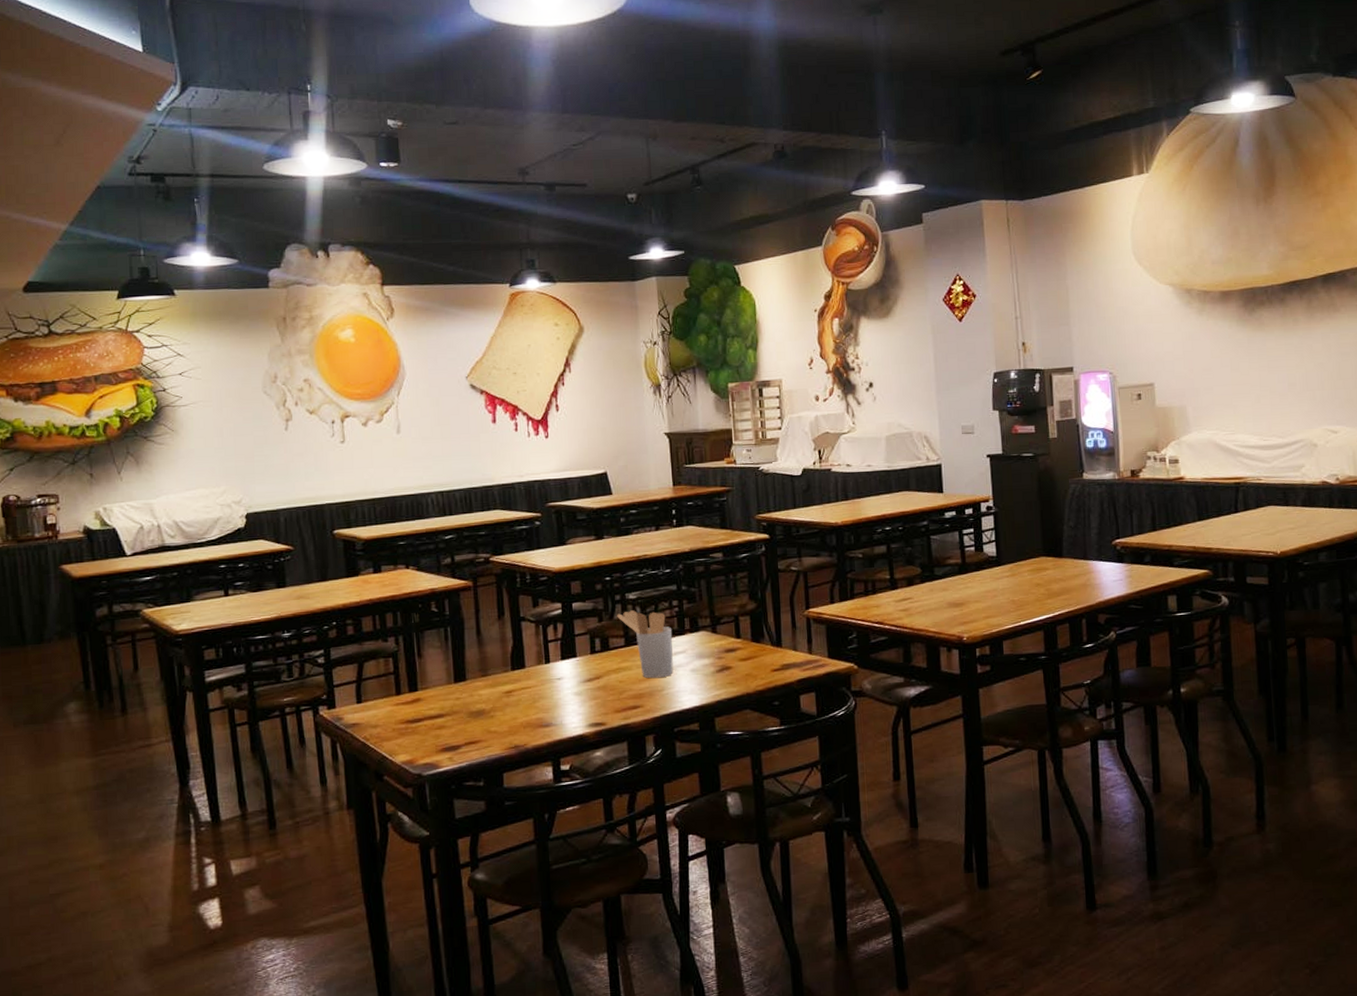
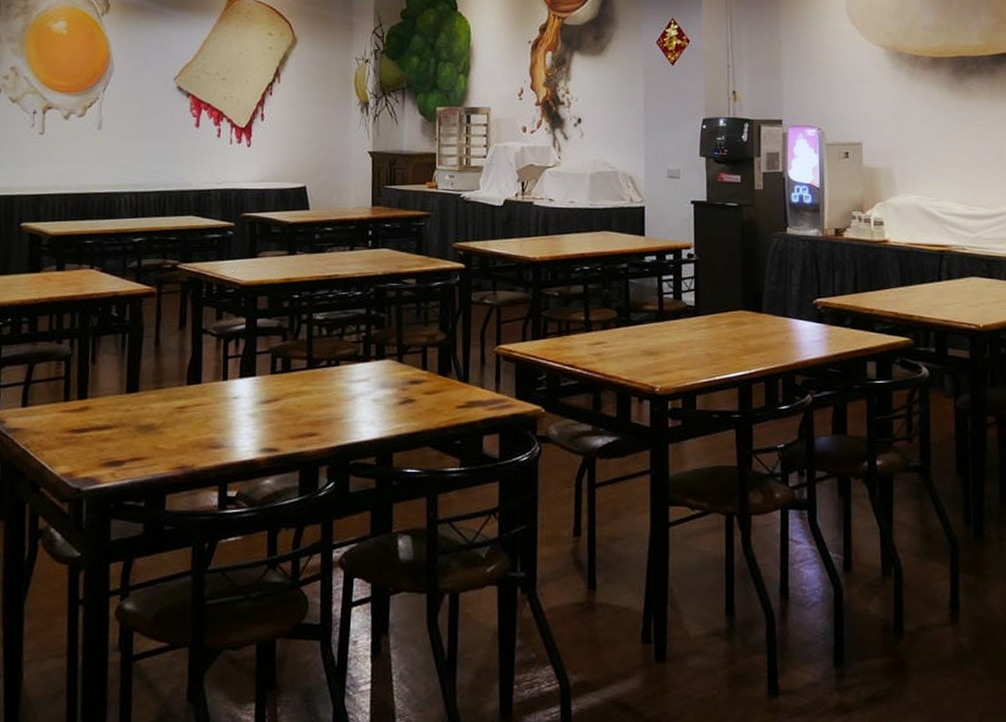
utensil holder: present [617,610,673,679] -> none [302,331,358,406]

